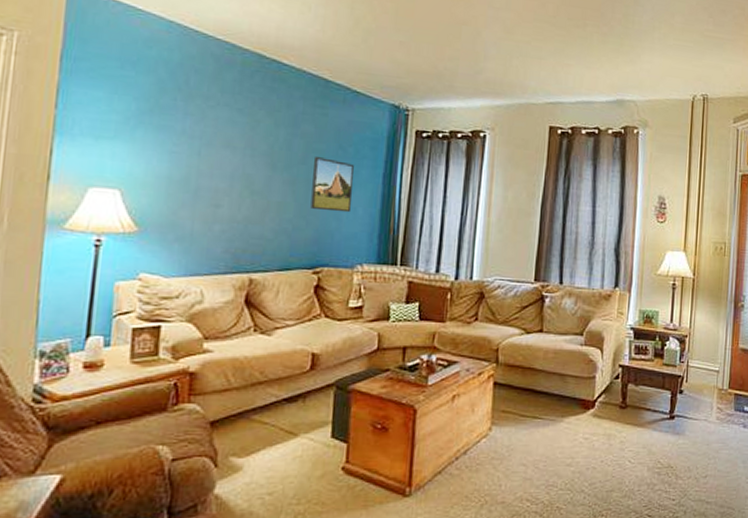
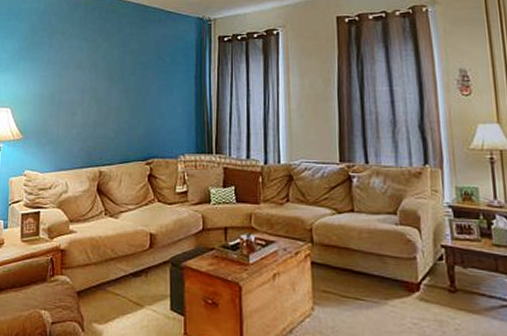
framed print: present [310,157,354,213] -> none [141,68,172,111]

